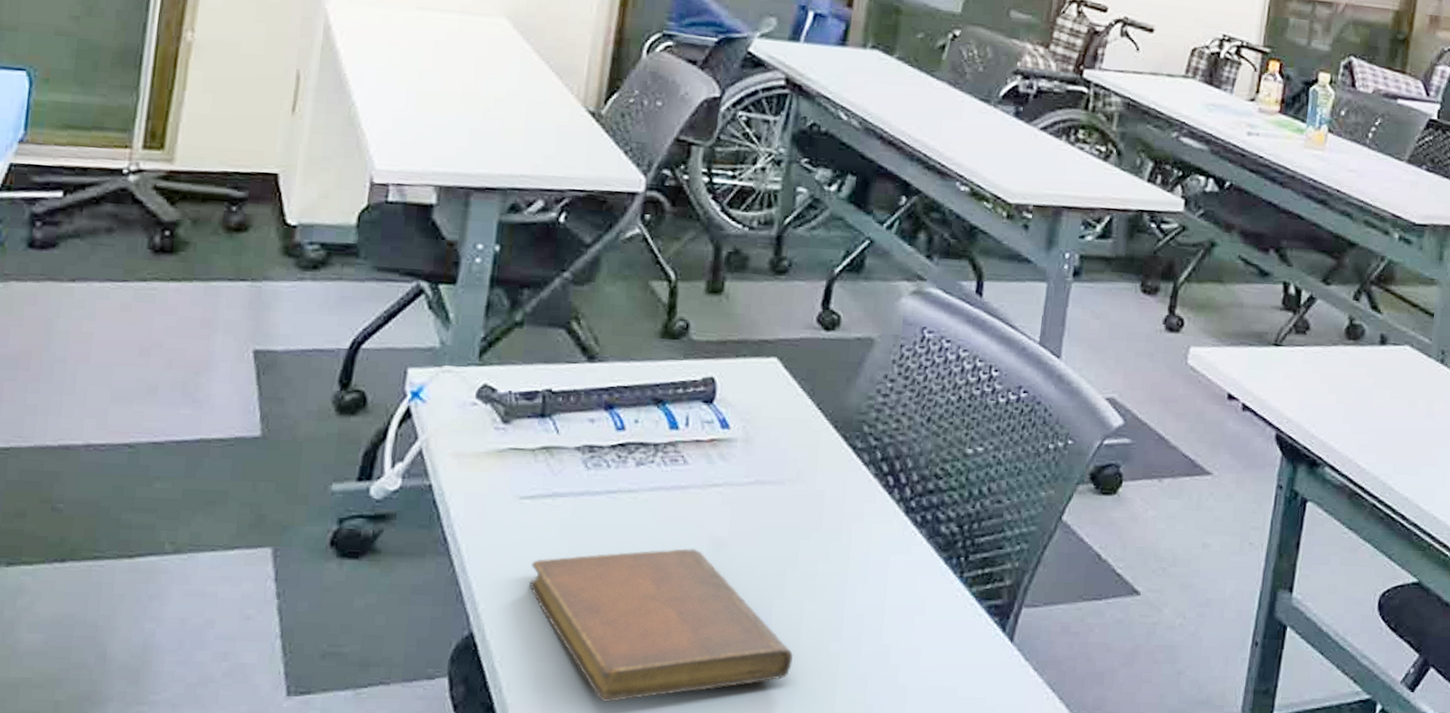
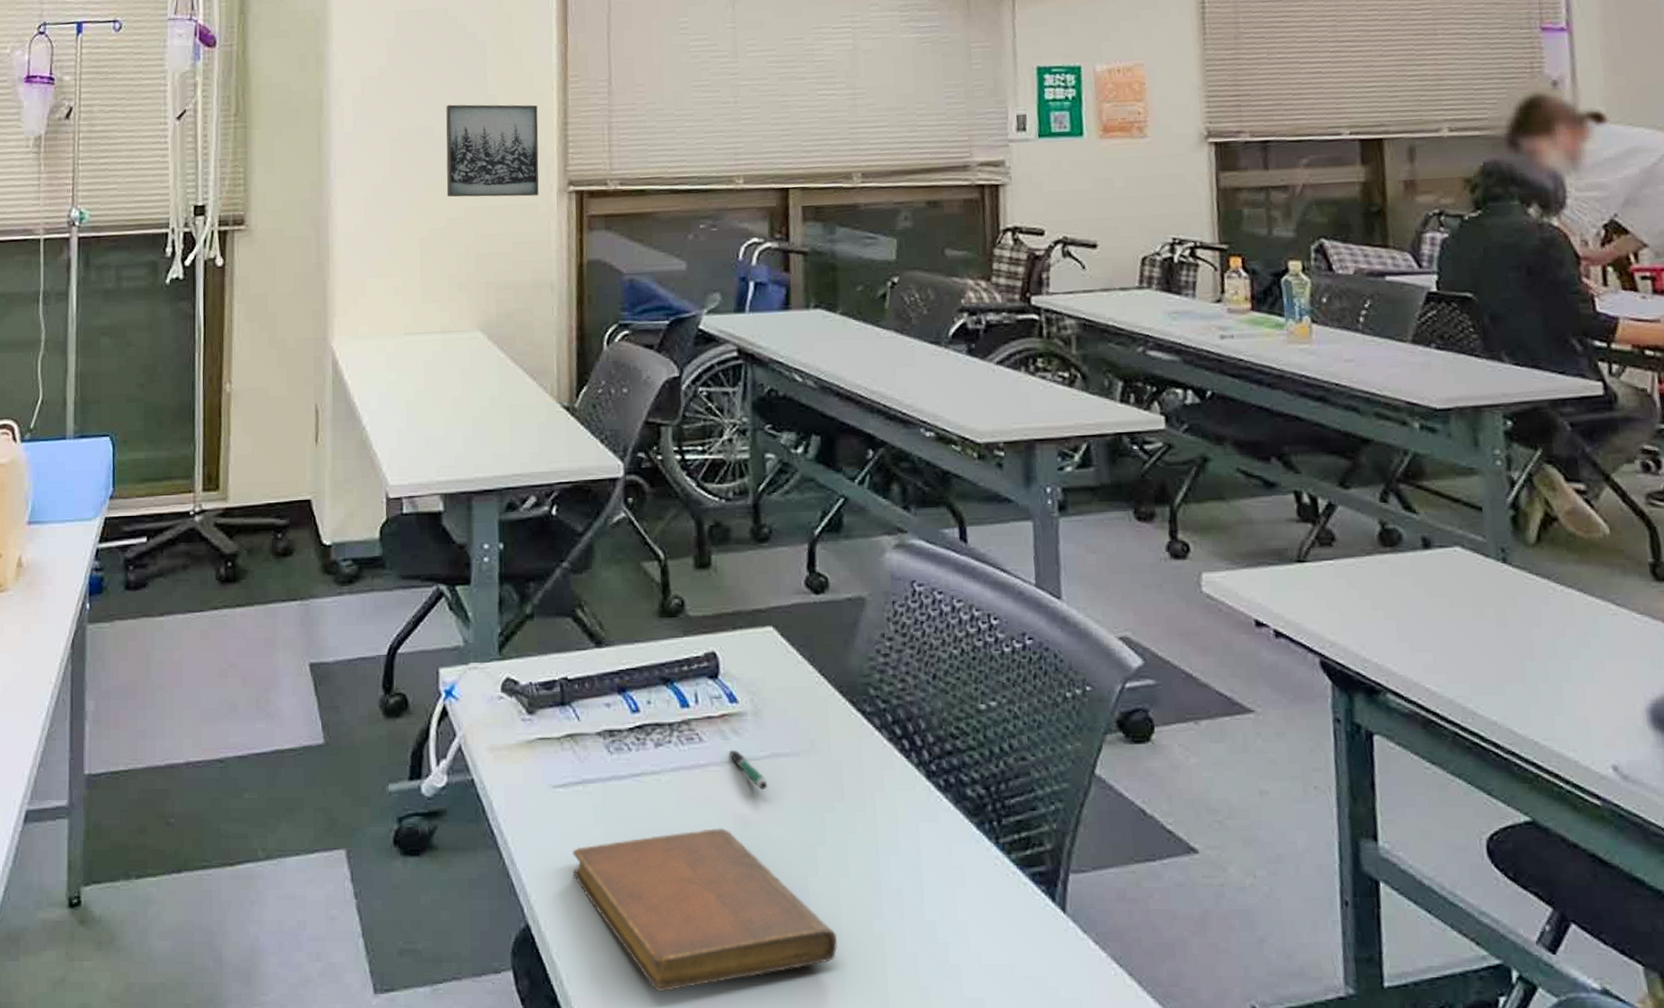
pen: none [713,473,748,516] -> present [729,749,768,791]

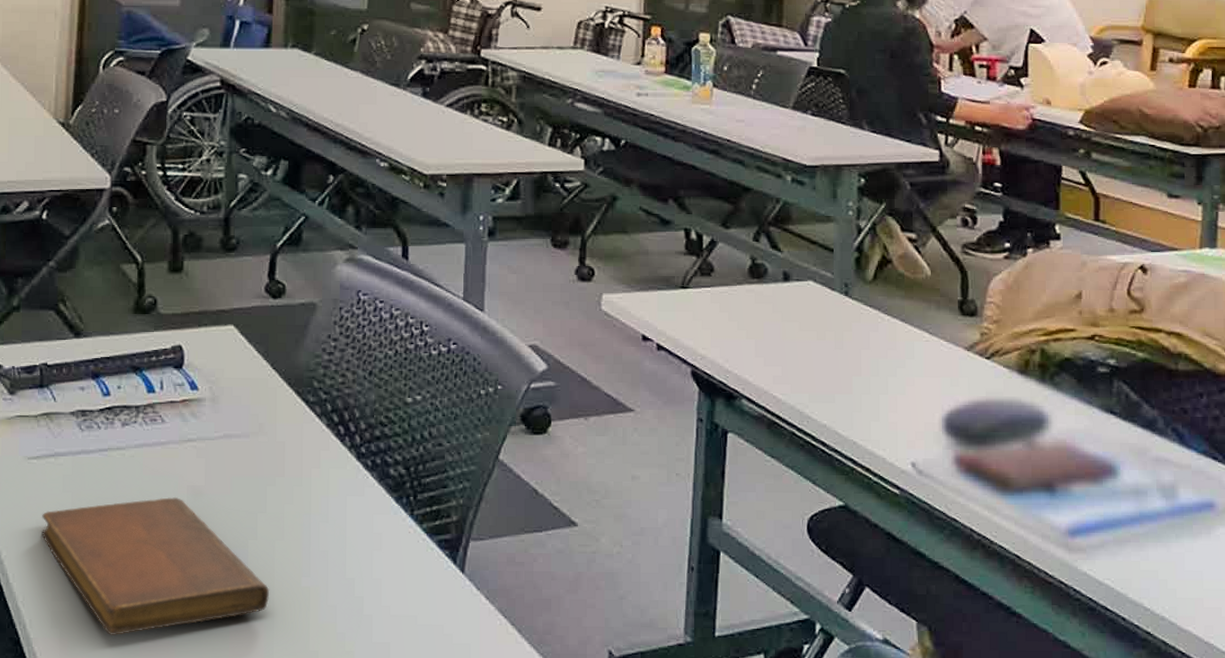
pen: present [729,749,768,791] -> none [188,430,220,466]

